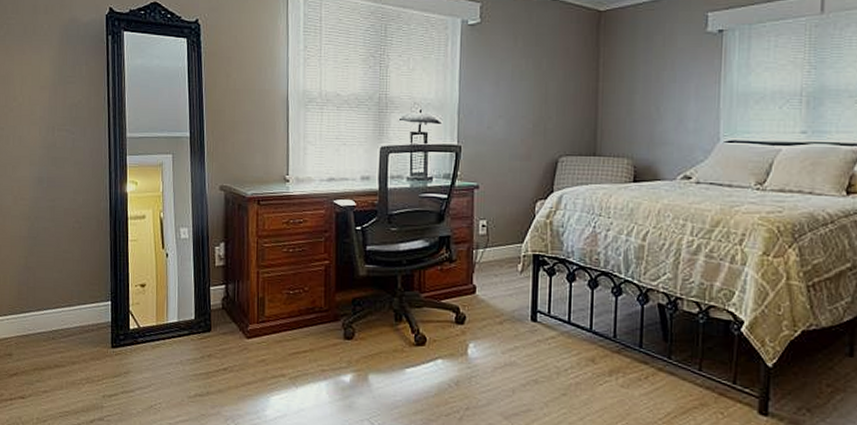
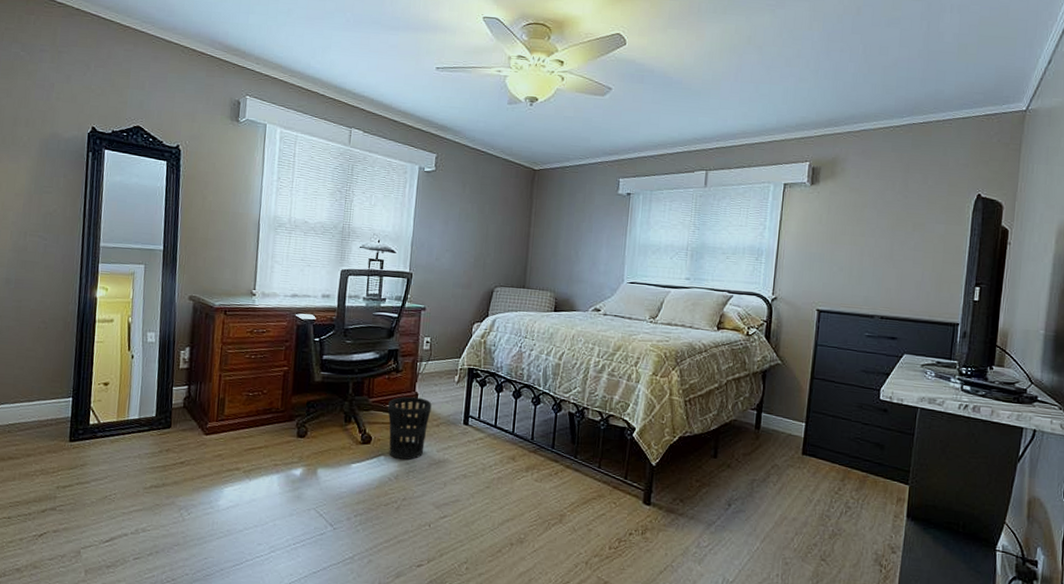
wastebasket: none [443,290,493,364] -> present [388,396,432,460]

